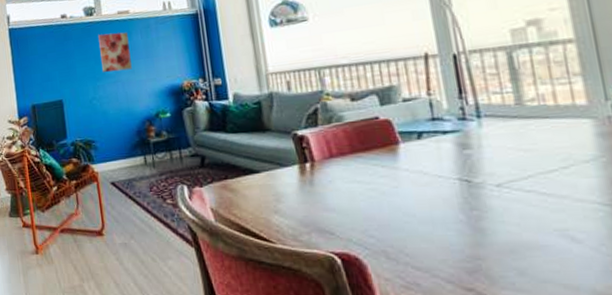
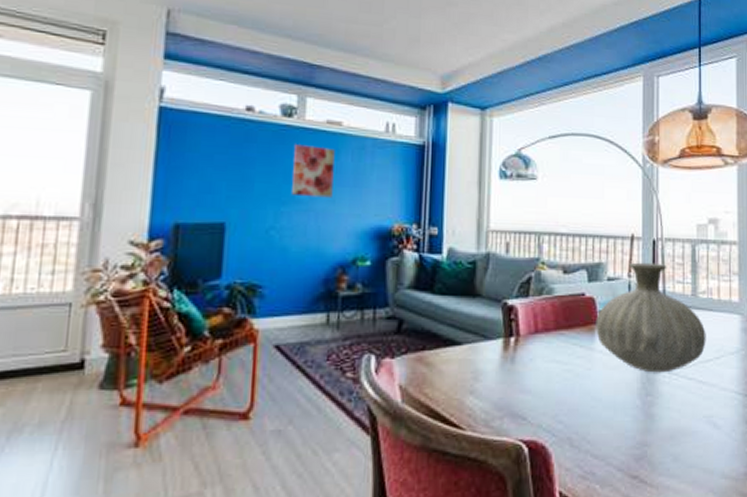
vase: none [395,76,545,187] -> present [596,262,706,373]

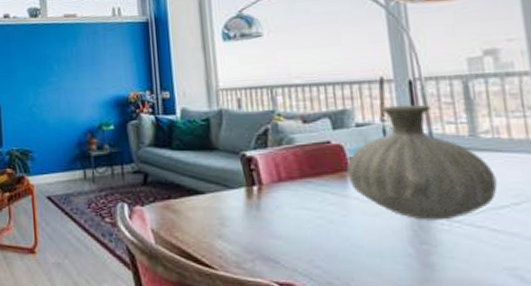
wall art: present [292,144,335,198] -> none [42,36,76,79]

